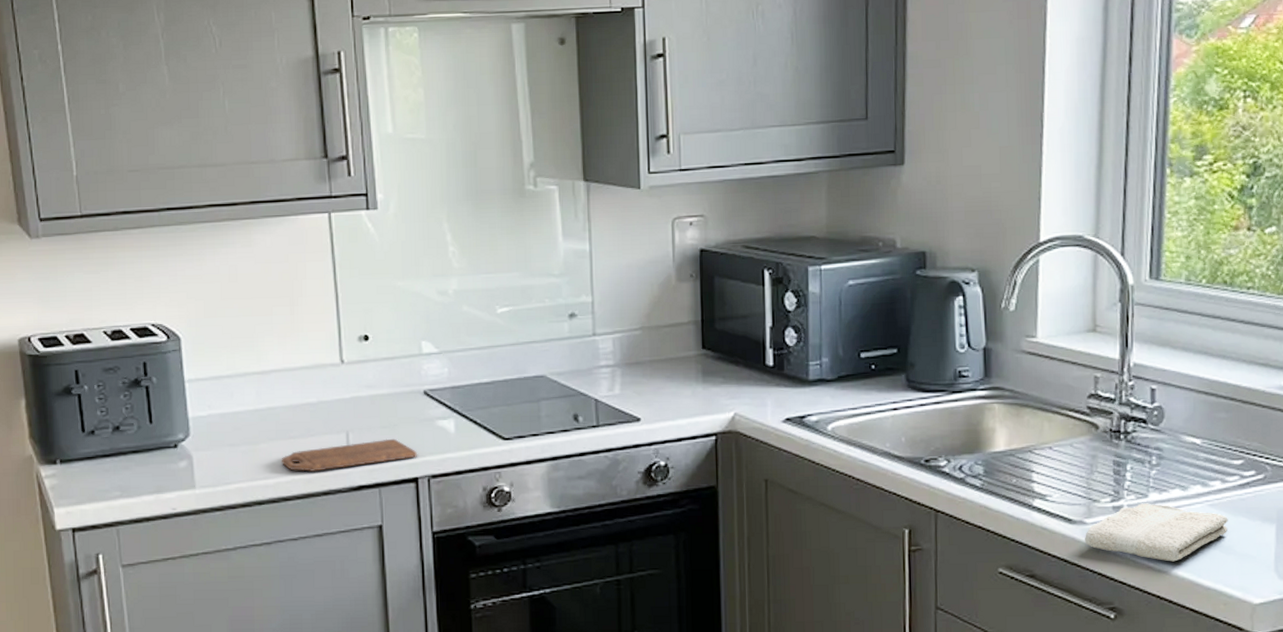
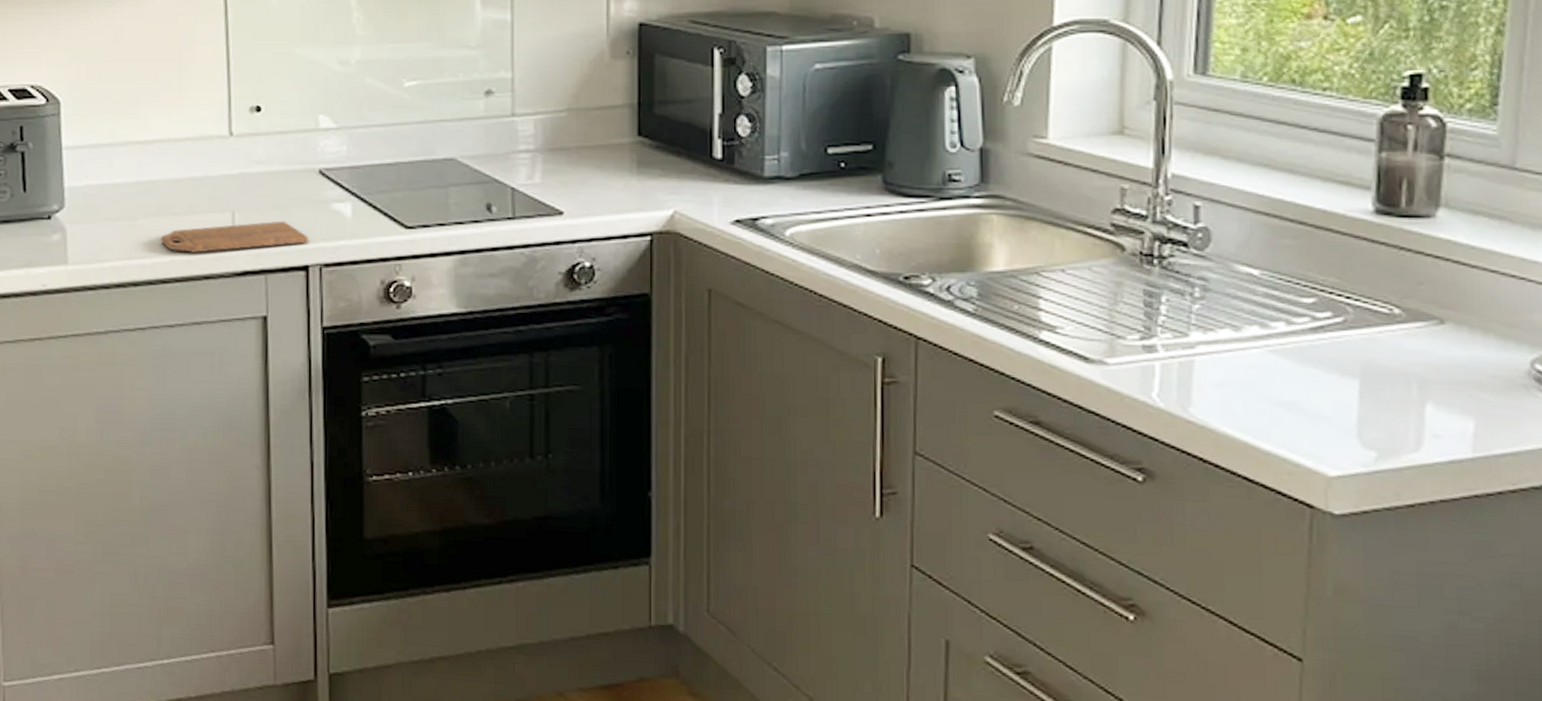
washcloth: present [1085,503,1228,562] -> none [1105,343,1295,418]

